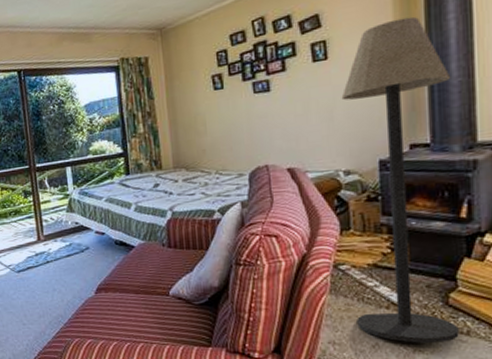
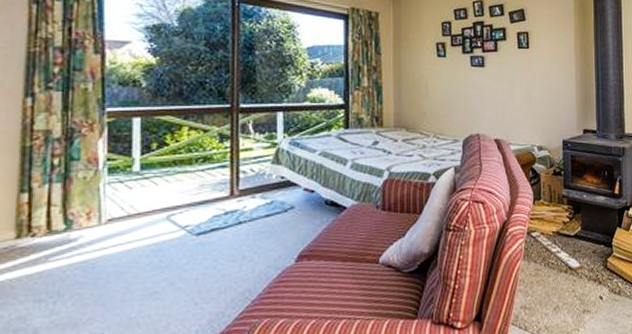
floor lamp: present [341,16,459,343] -> none [538,27,614,304]

